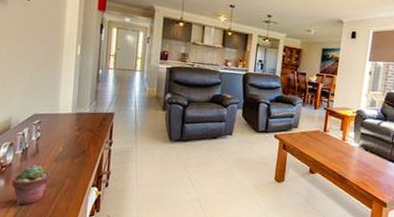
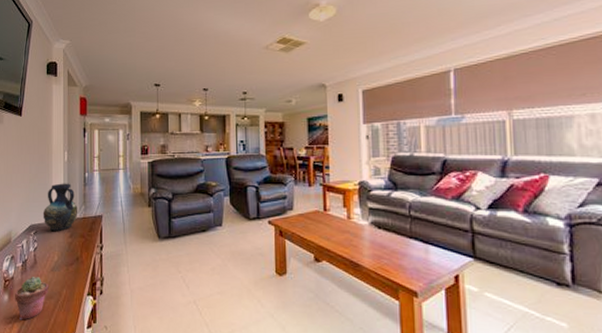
vase: none [48,76,89,124] -> present [43,183,78,231]

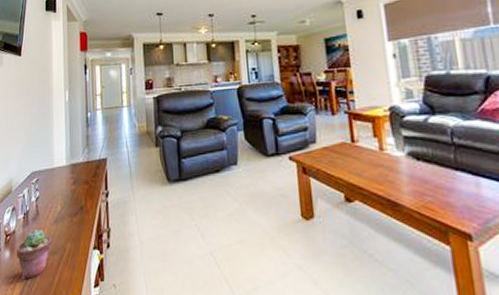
vase: present [43,183,78,231] -> none [44,124,81,178]

